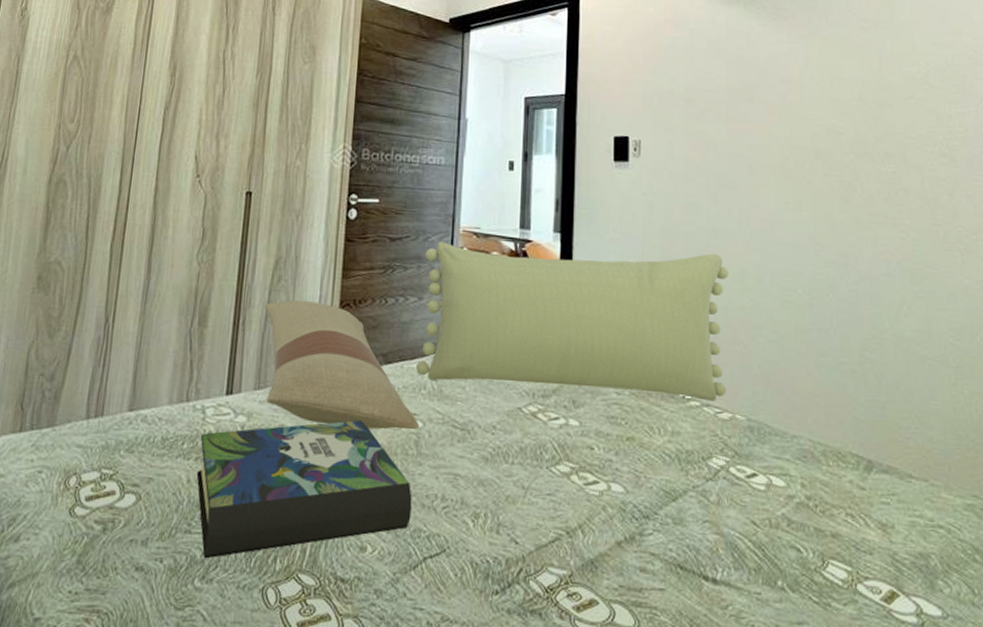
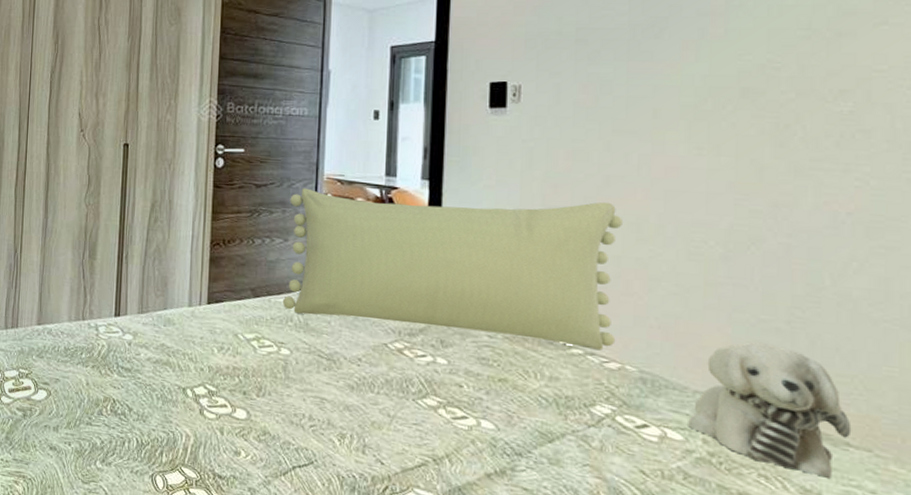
book: present [196,420,412,559] -> none [94,344,281,447]
pillow: present [264,300,419,430] -> none [143,238,286,357]
plush toy: none [788,383,913,511] -> present [688,341,852,478]

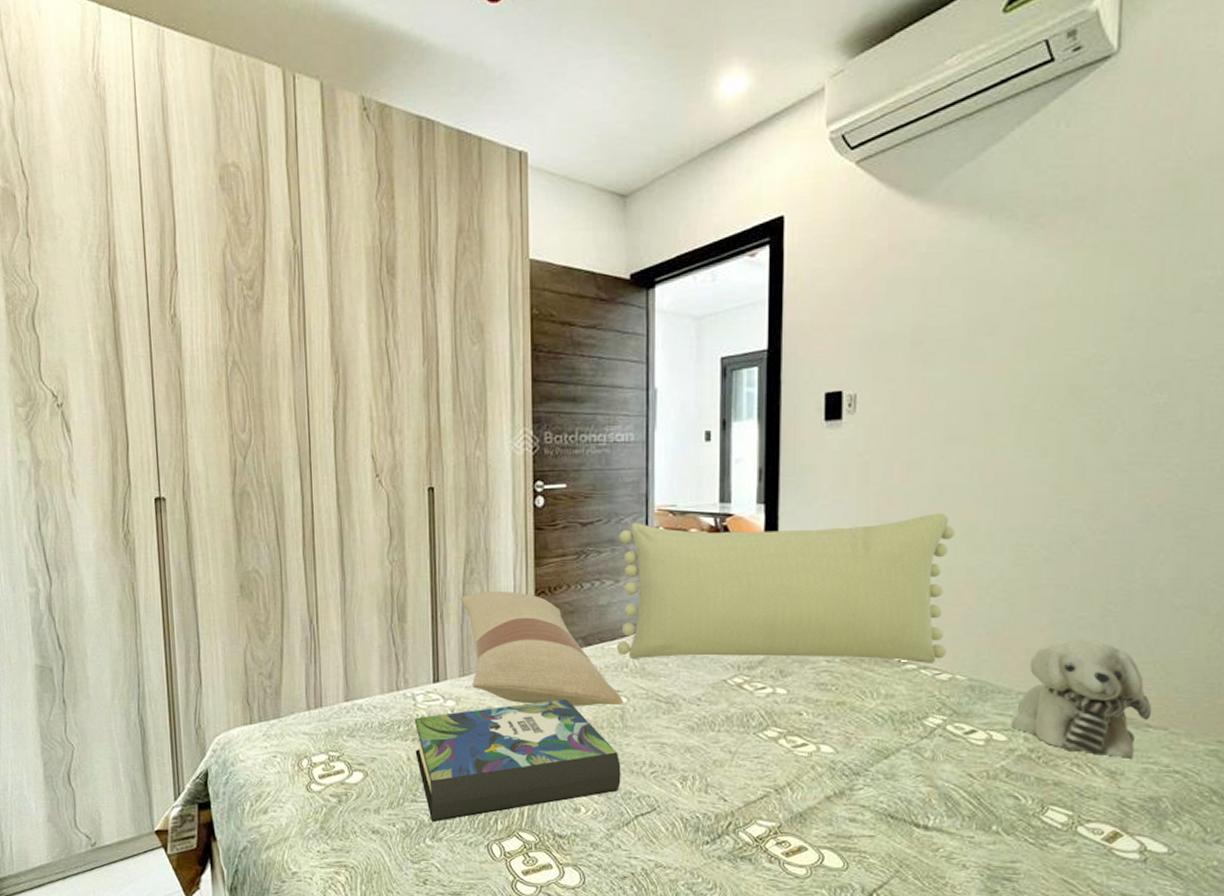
book: none [94,344,281,447] -> present [414,699,621,822]
pillow: none [143,238,286,357] -> present [459,591,623,706]

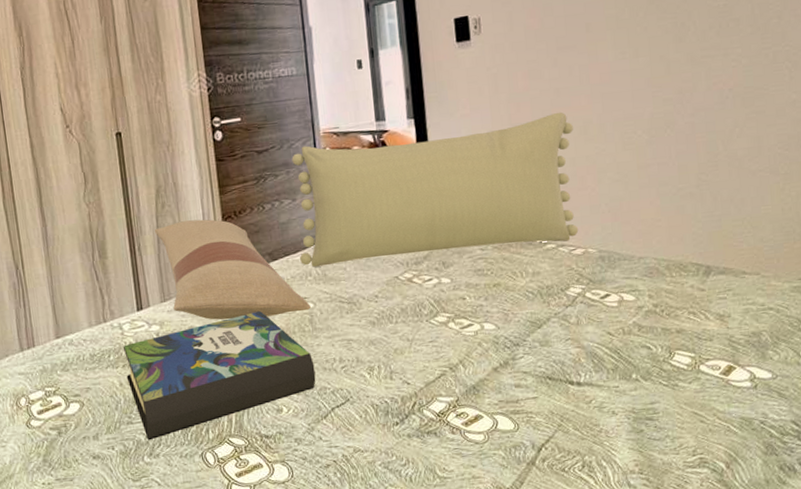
plush toy: present [1011,638,1152,759] -> none [637,206,746,303]

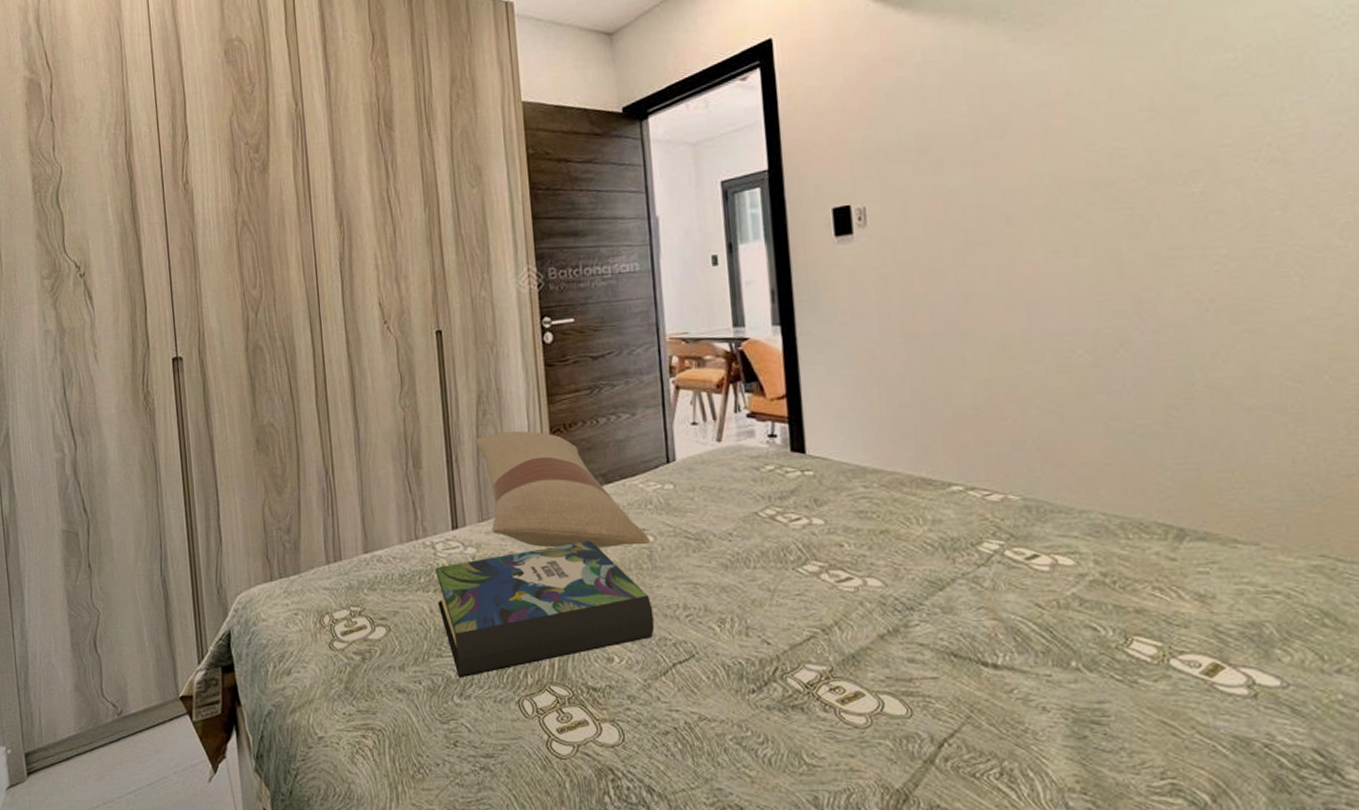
pillow: present [292,111,579,267] -> none [632,322,996,494]

